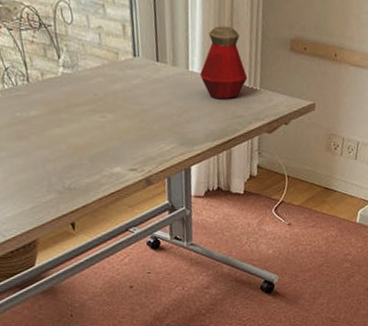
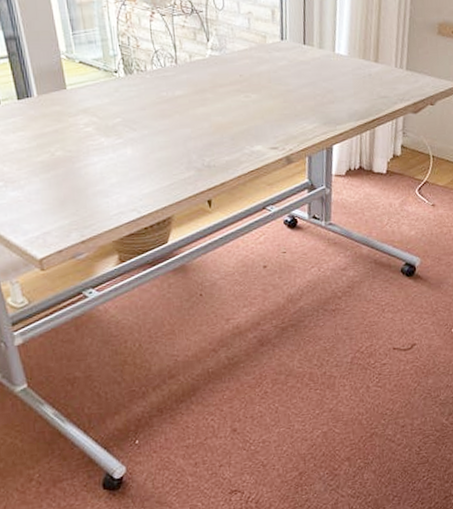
bottle: present [199,25,248,100] -> none [345,11,394,81]

